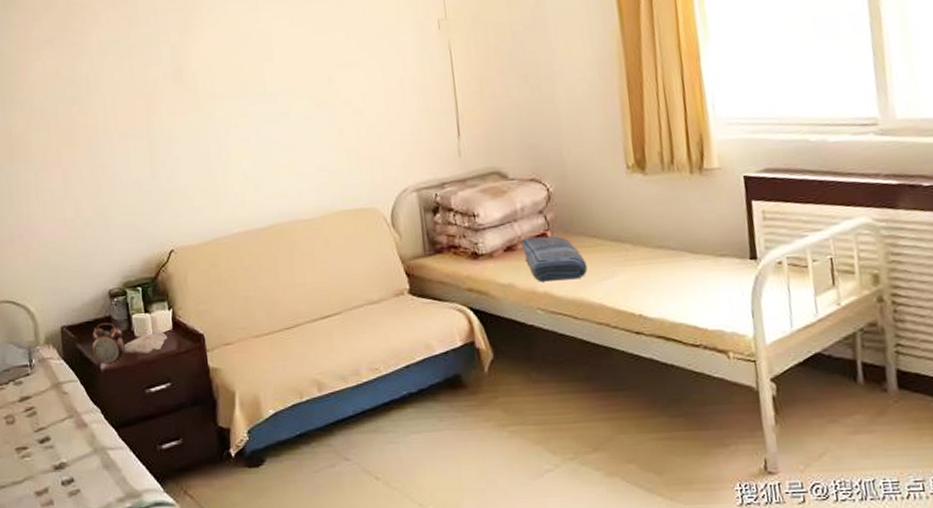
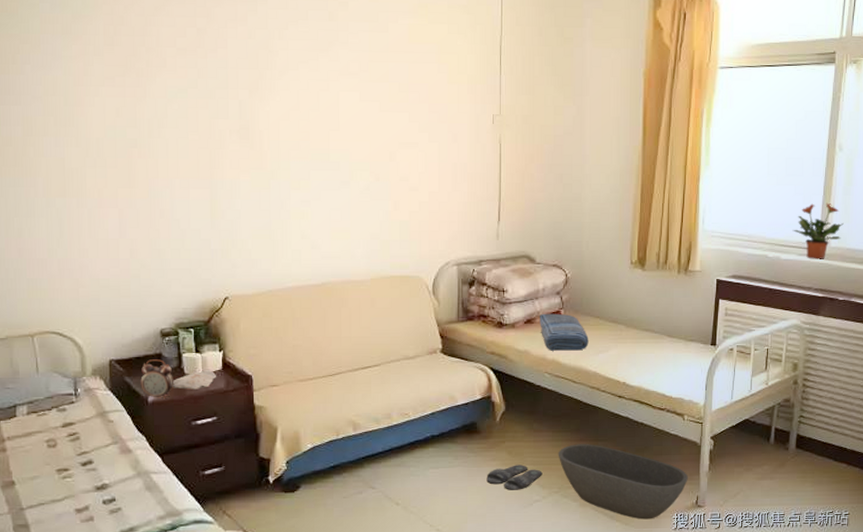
slippers: none [481,425,551,458] -> present [486,465,542,490]
basin: none [567,395,748,493] -> present [558,444,688,520]
potted plant: none [837,64,911,138] -> present [792,202,844,259]

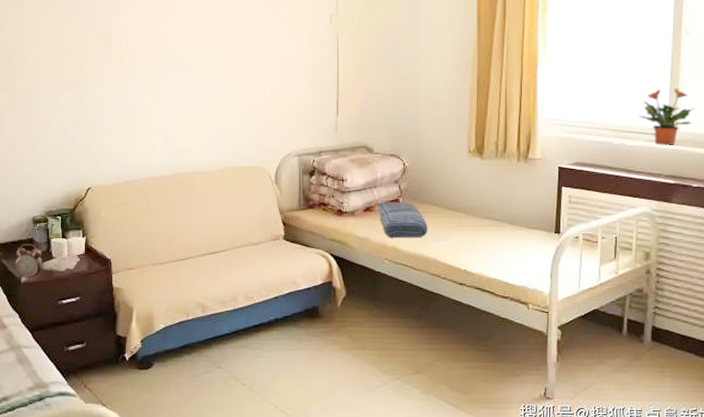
slippers: present [486,465,542,490] -> none [328,349,384,375]
basin: present [558,444,688,520] -> none [399,330,535,410]

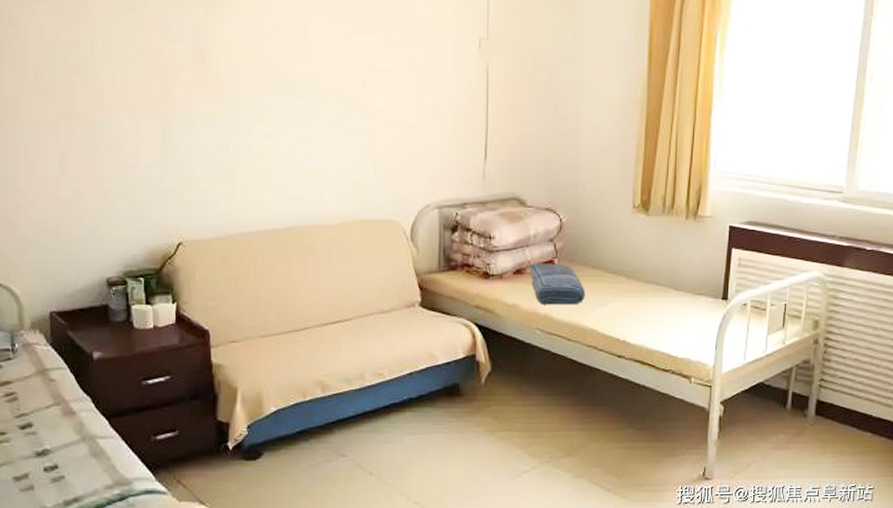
alarm clock: present [15,244,43,280] -> none [85,312,121,356]
tissue: present [42,254,81,272] -> none [120,324,170,345]
potted plant: present [638,87,695,145] -> none [815,140,874,204]

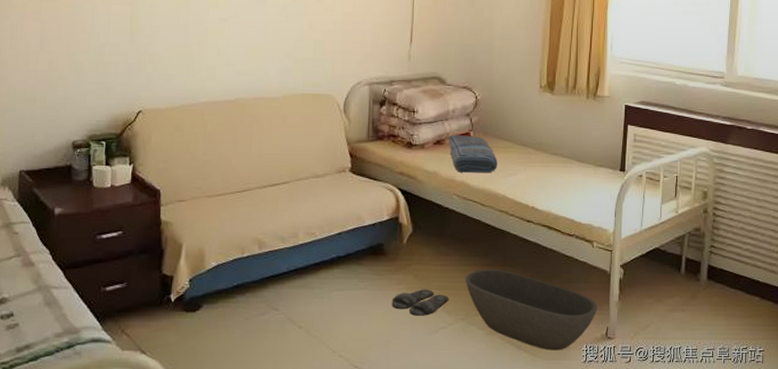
slippers: none [470,431,532,460] -> present [392,289,449,316]
basin: none [549,409,695,493] -> present [465,269,598,351]

